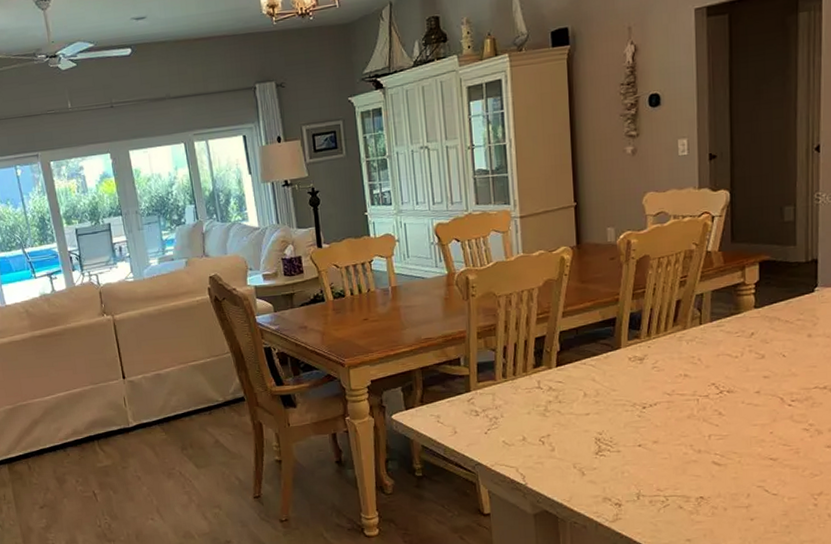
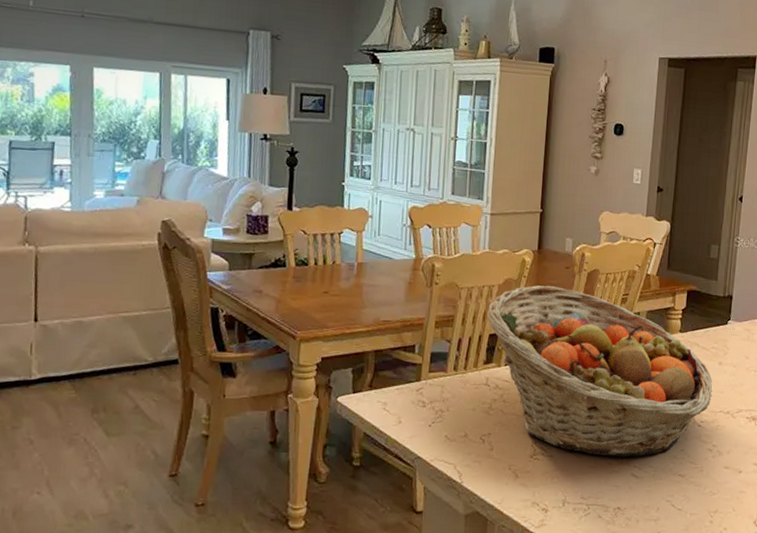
fruit basket: none [529,280,803,447] -> present [486,285,713,457]

